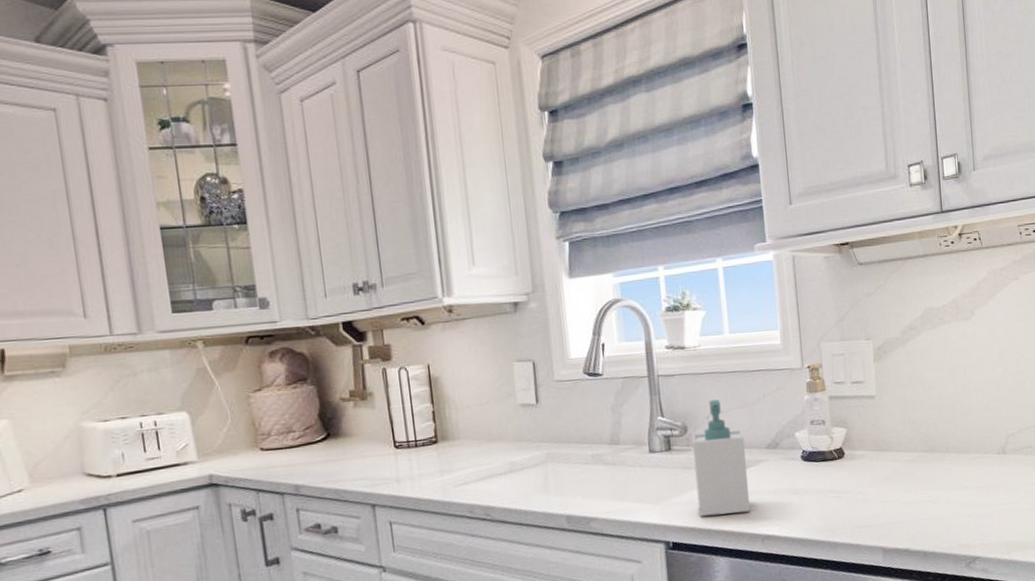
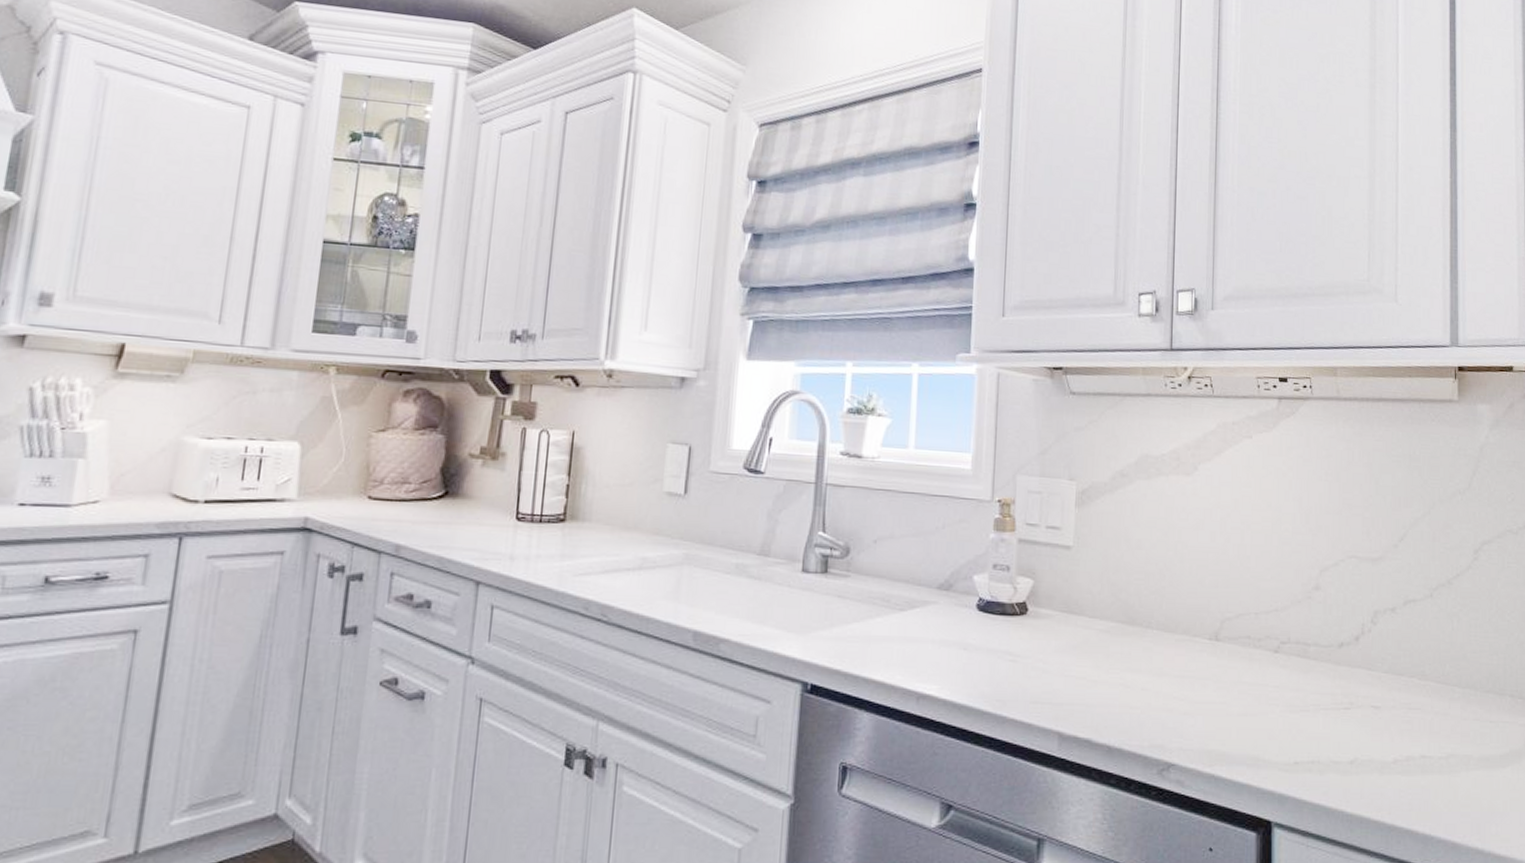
soap bottle: present [692,399,750,517] -> none [847,520,914,662]

